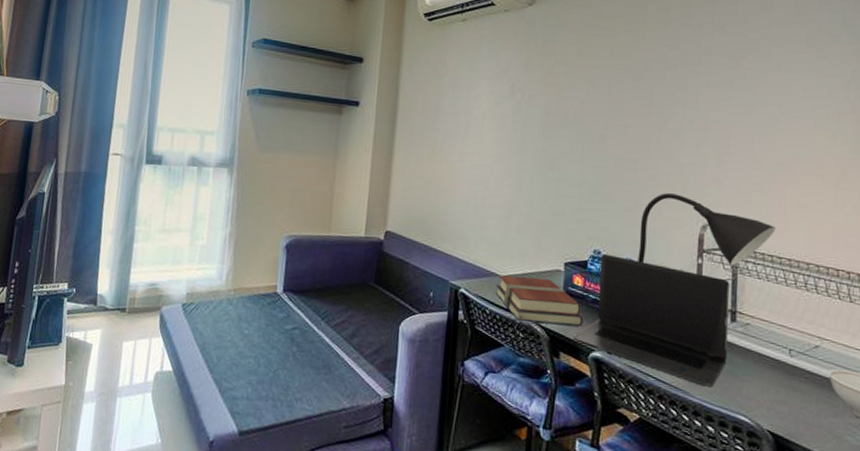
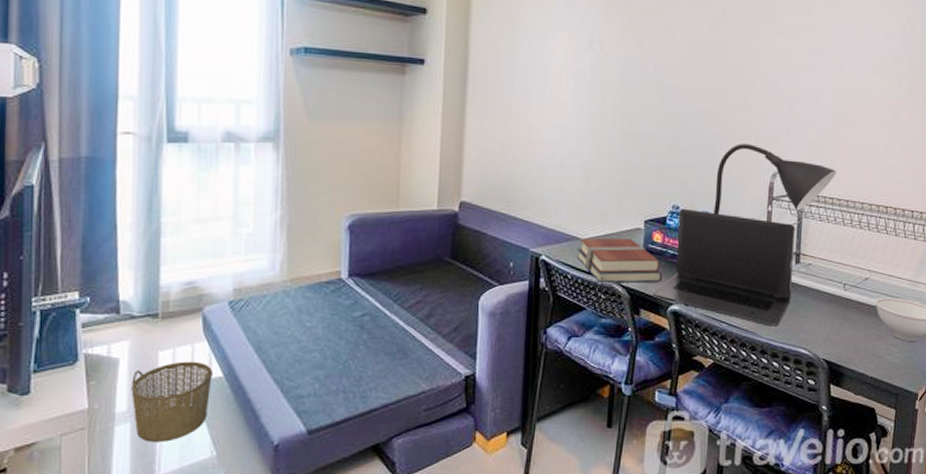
basket: none [98,352,164,424] -> present [131,361,213,442]

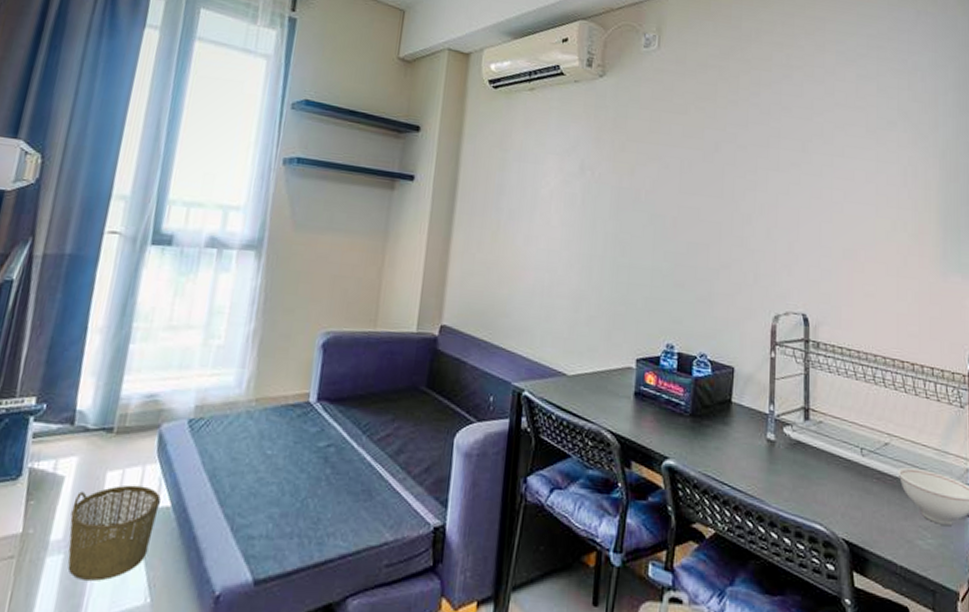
books: present [576,238,663,284] -> none [562,374,656,431]
laptop computer: present [652,208,796,326] -> none [644,348,803,494]
desk lamp: present [713,144,837,215] -> none [711,281,844,360]

